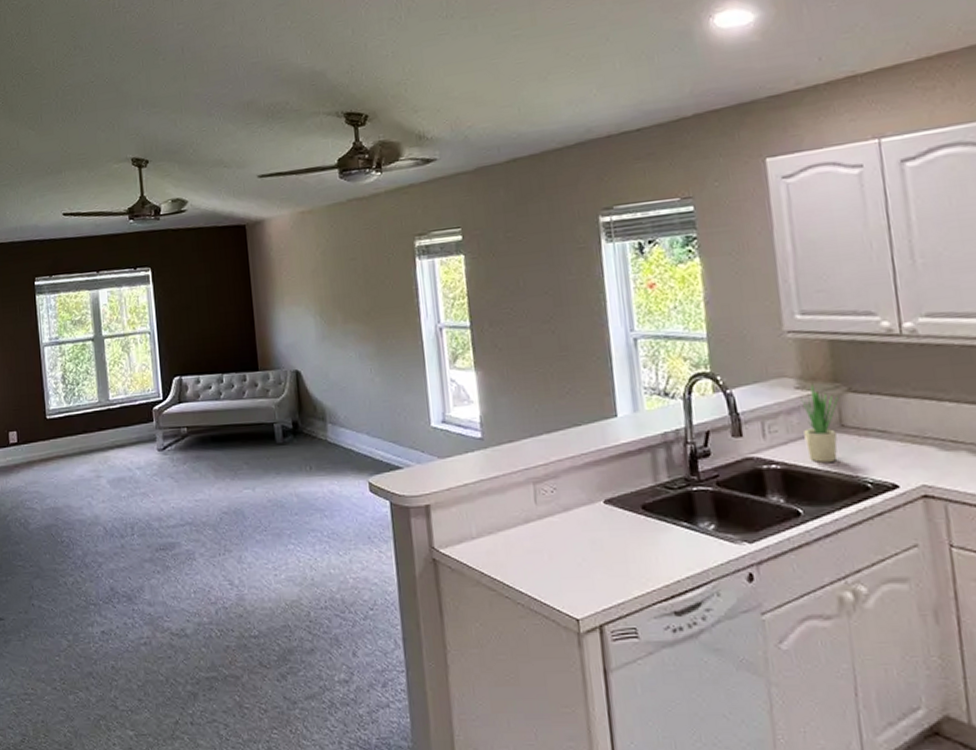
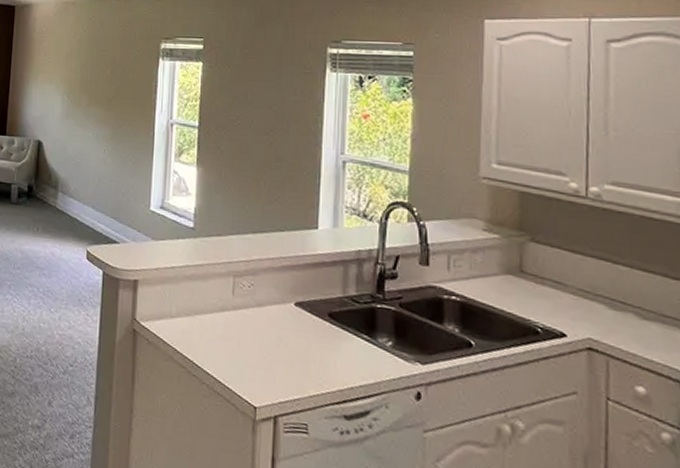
potted plant: present [800,382,839,463] -> none [486,227,521,303]

